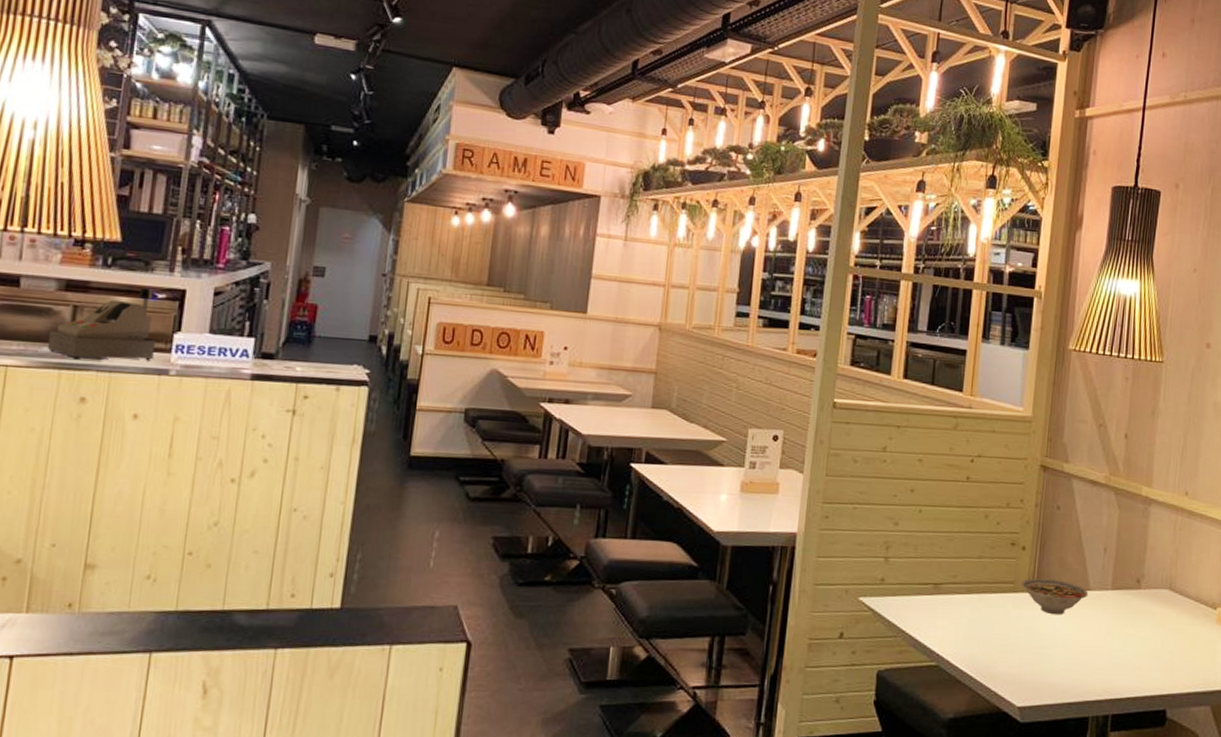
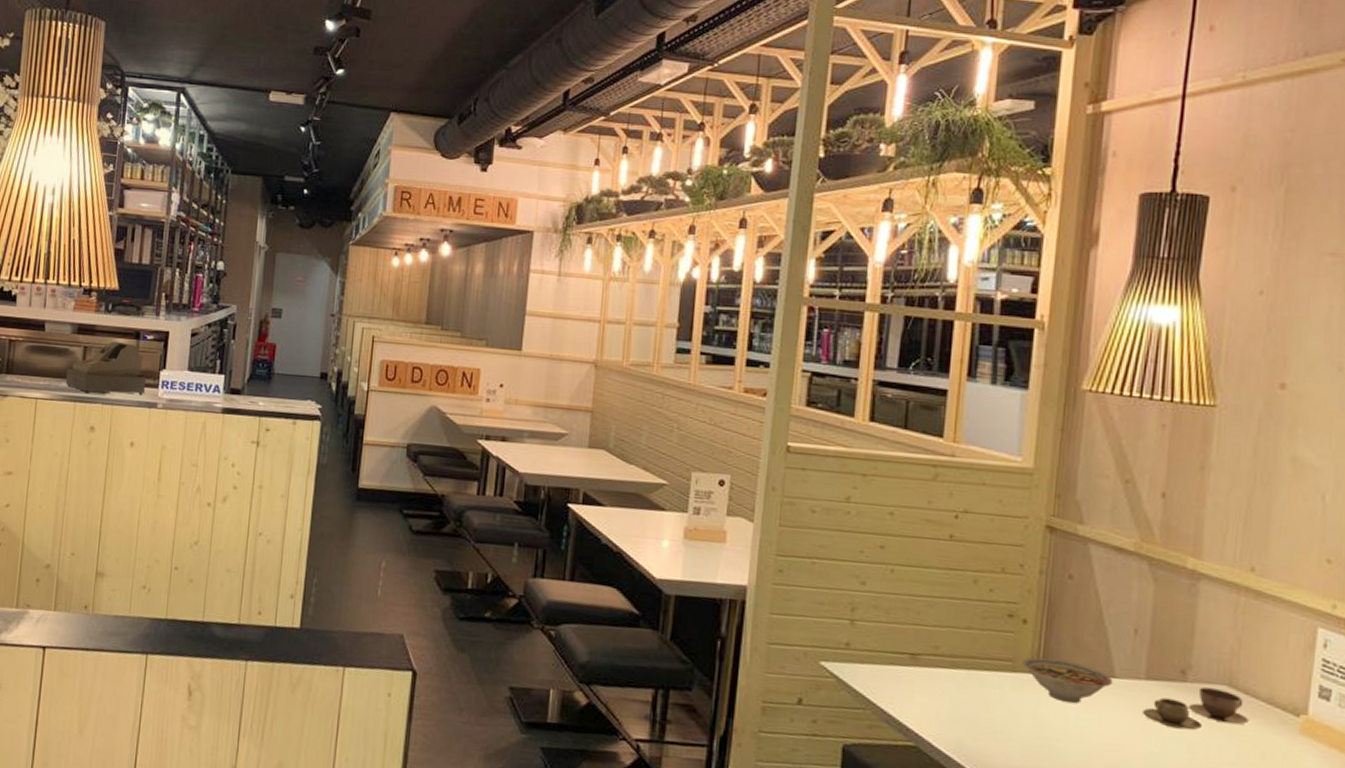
teacup: none [1109,603,1152,629] -> present [1142,697,1203,730]
teacup: none [1141,592,1182,621] -> present [1188,687,1248,725]

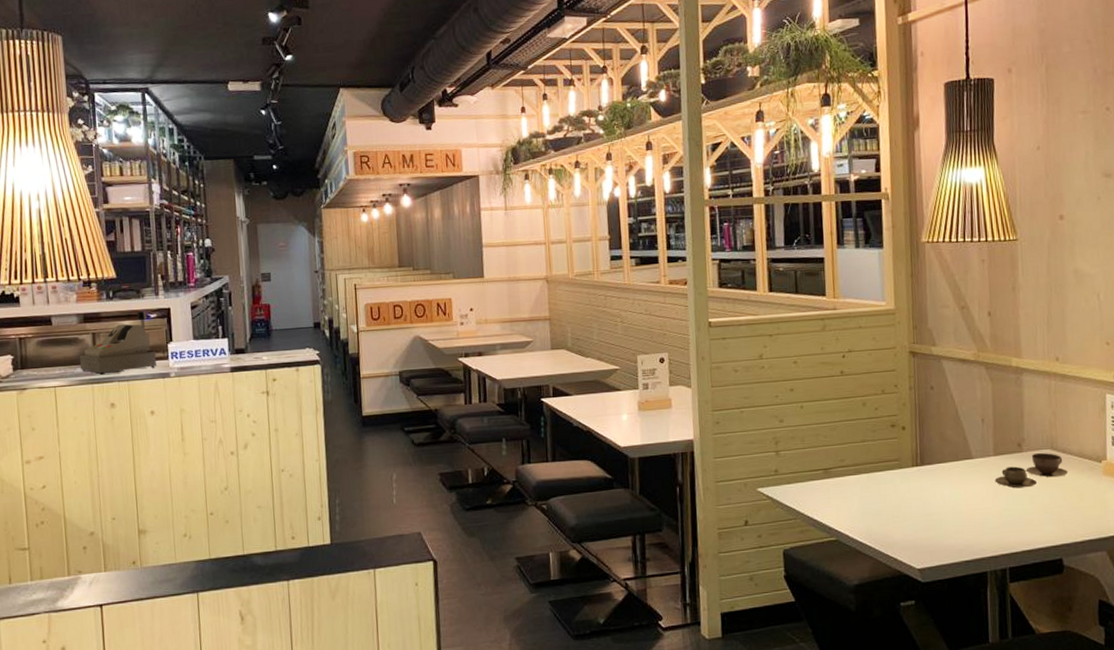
soup bowl: present [1022,657,1113,703] -> none [906,452,972,484]

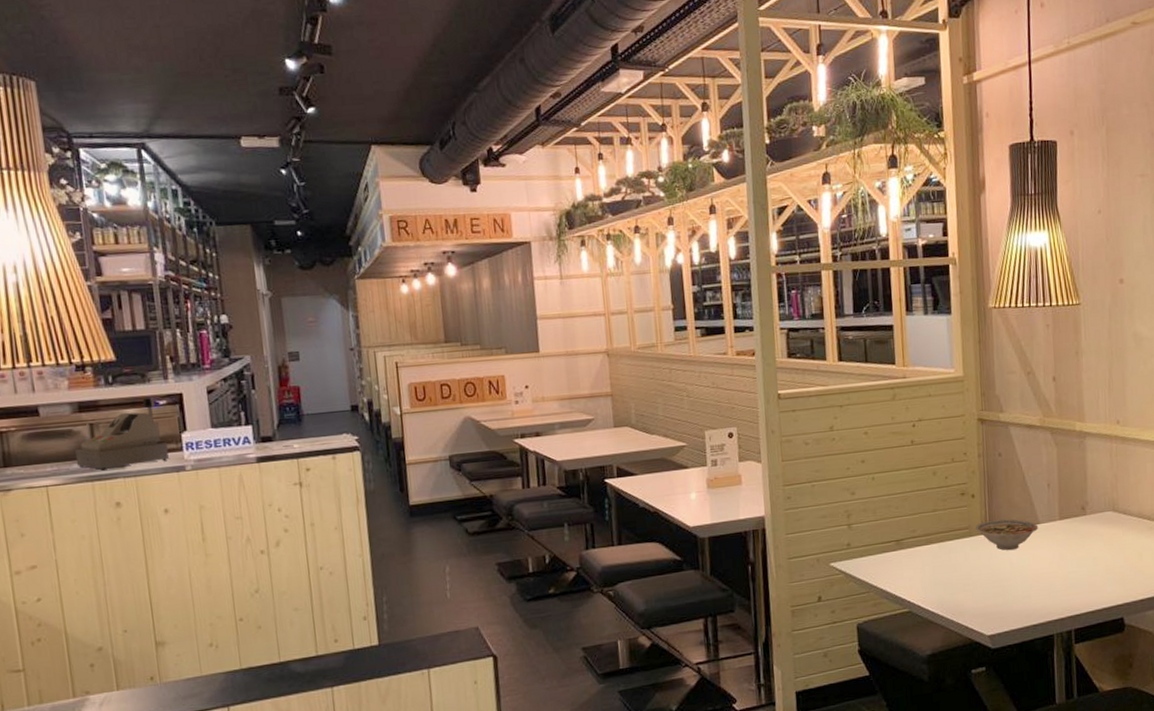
soup bowl: none [906,452,972,484] -> present [976,519,1039,550]
teacup: present [994,466,1038,489] -> none [1060,529,1100,551]
teacup: present [1025,453,1068,478] -> none [1089,515,1128,539]

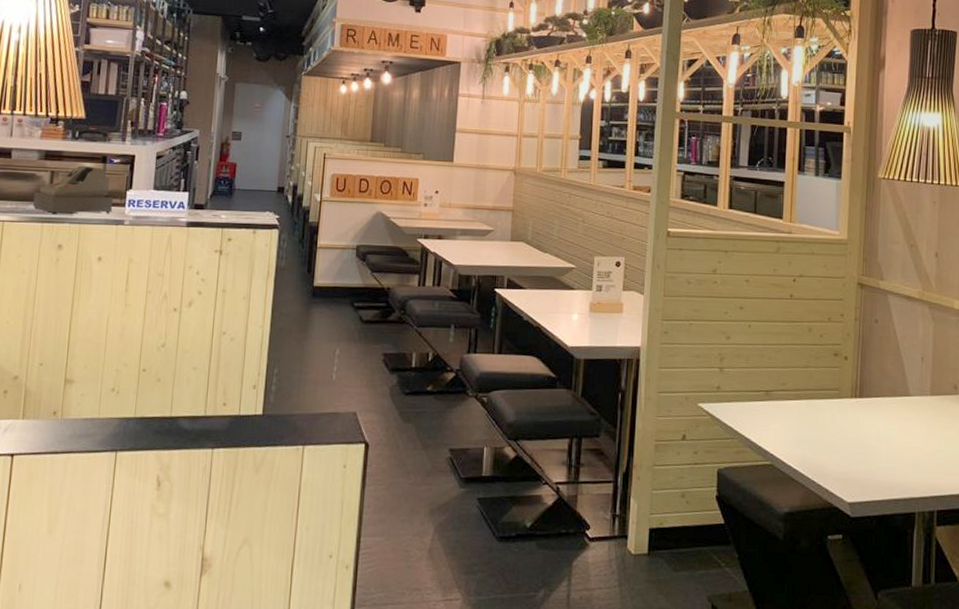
soup bowl: present [976,519,1039,550] -> none [846,385,909,418]

